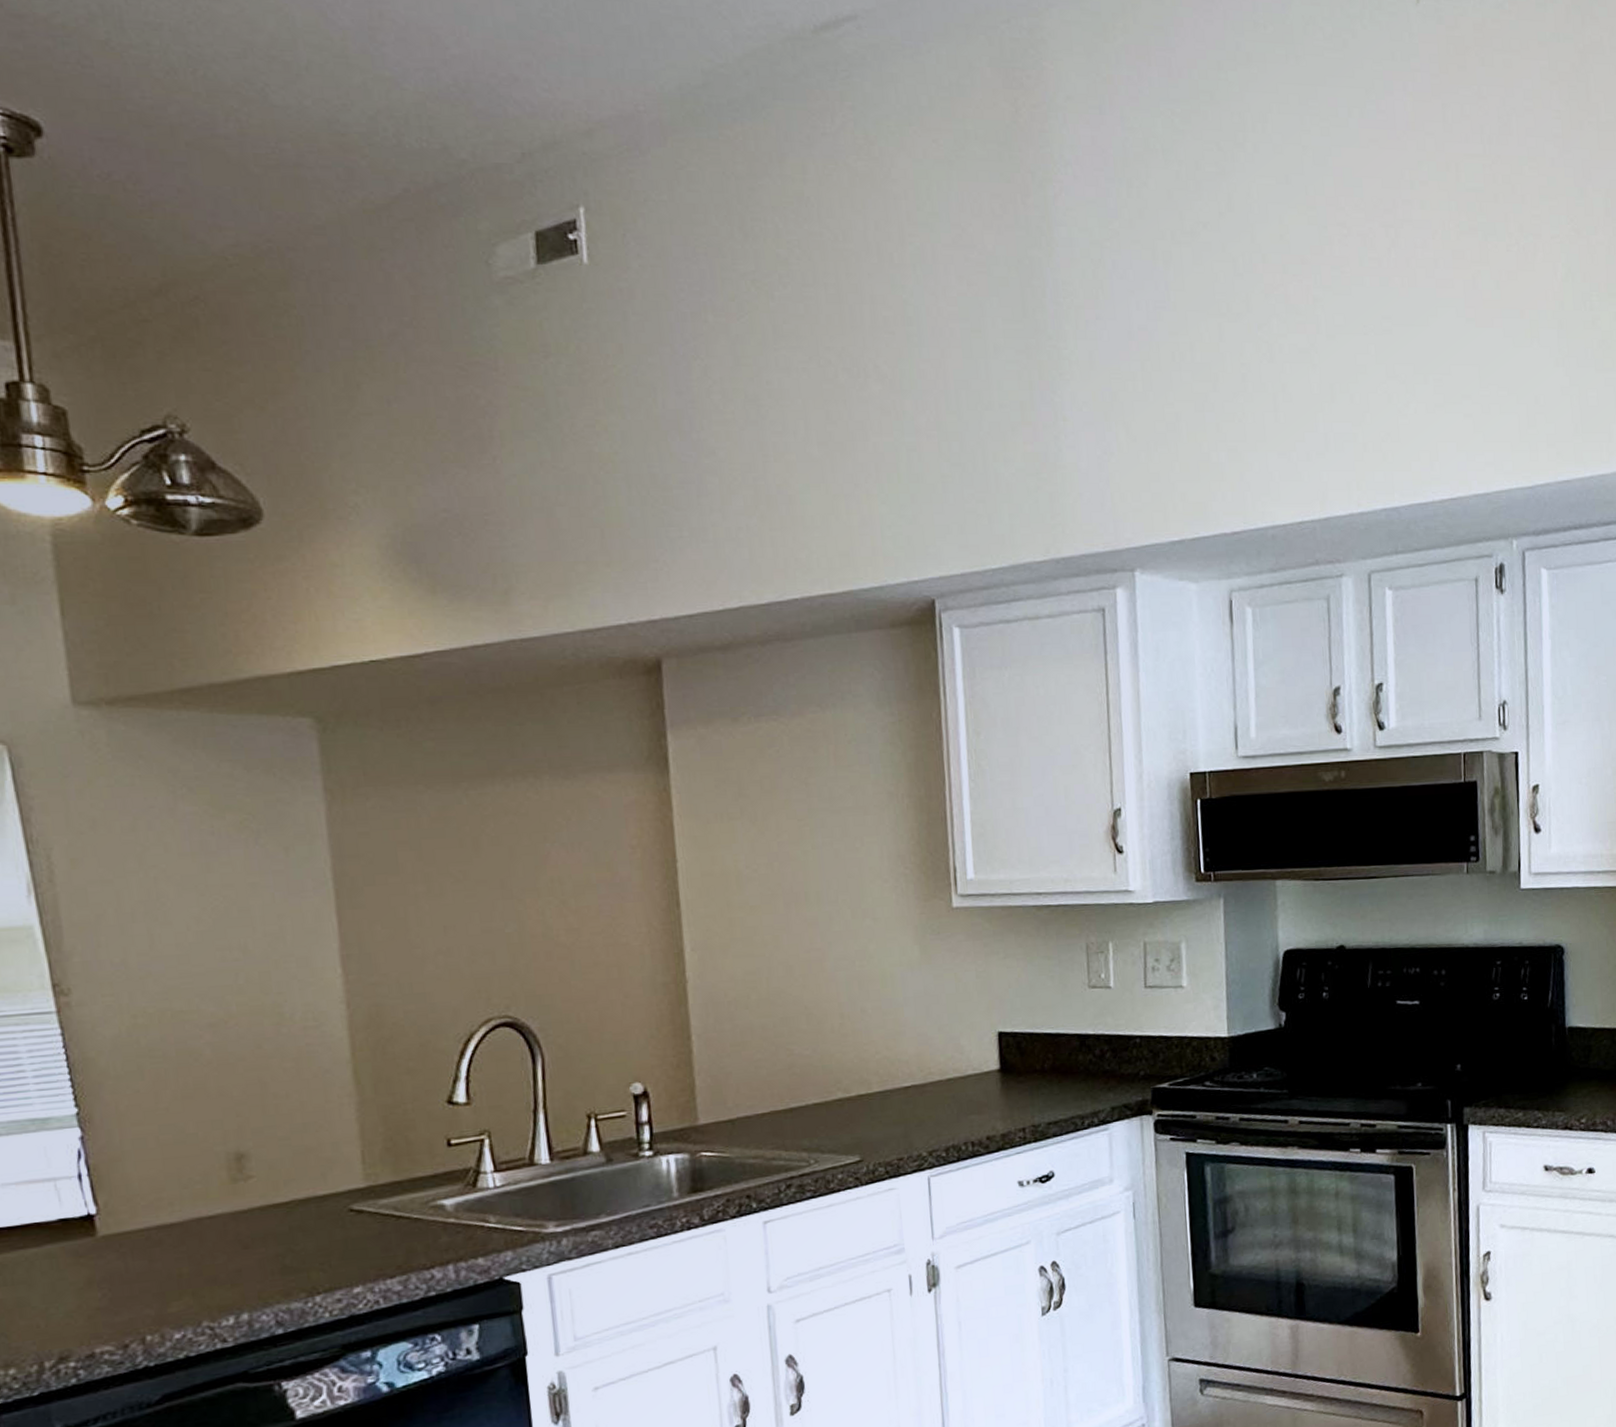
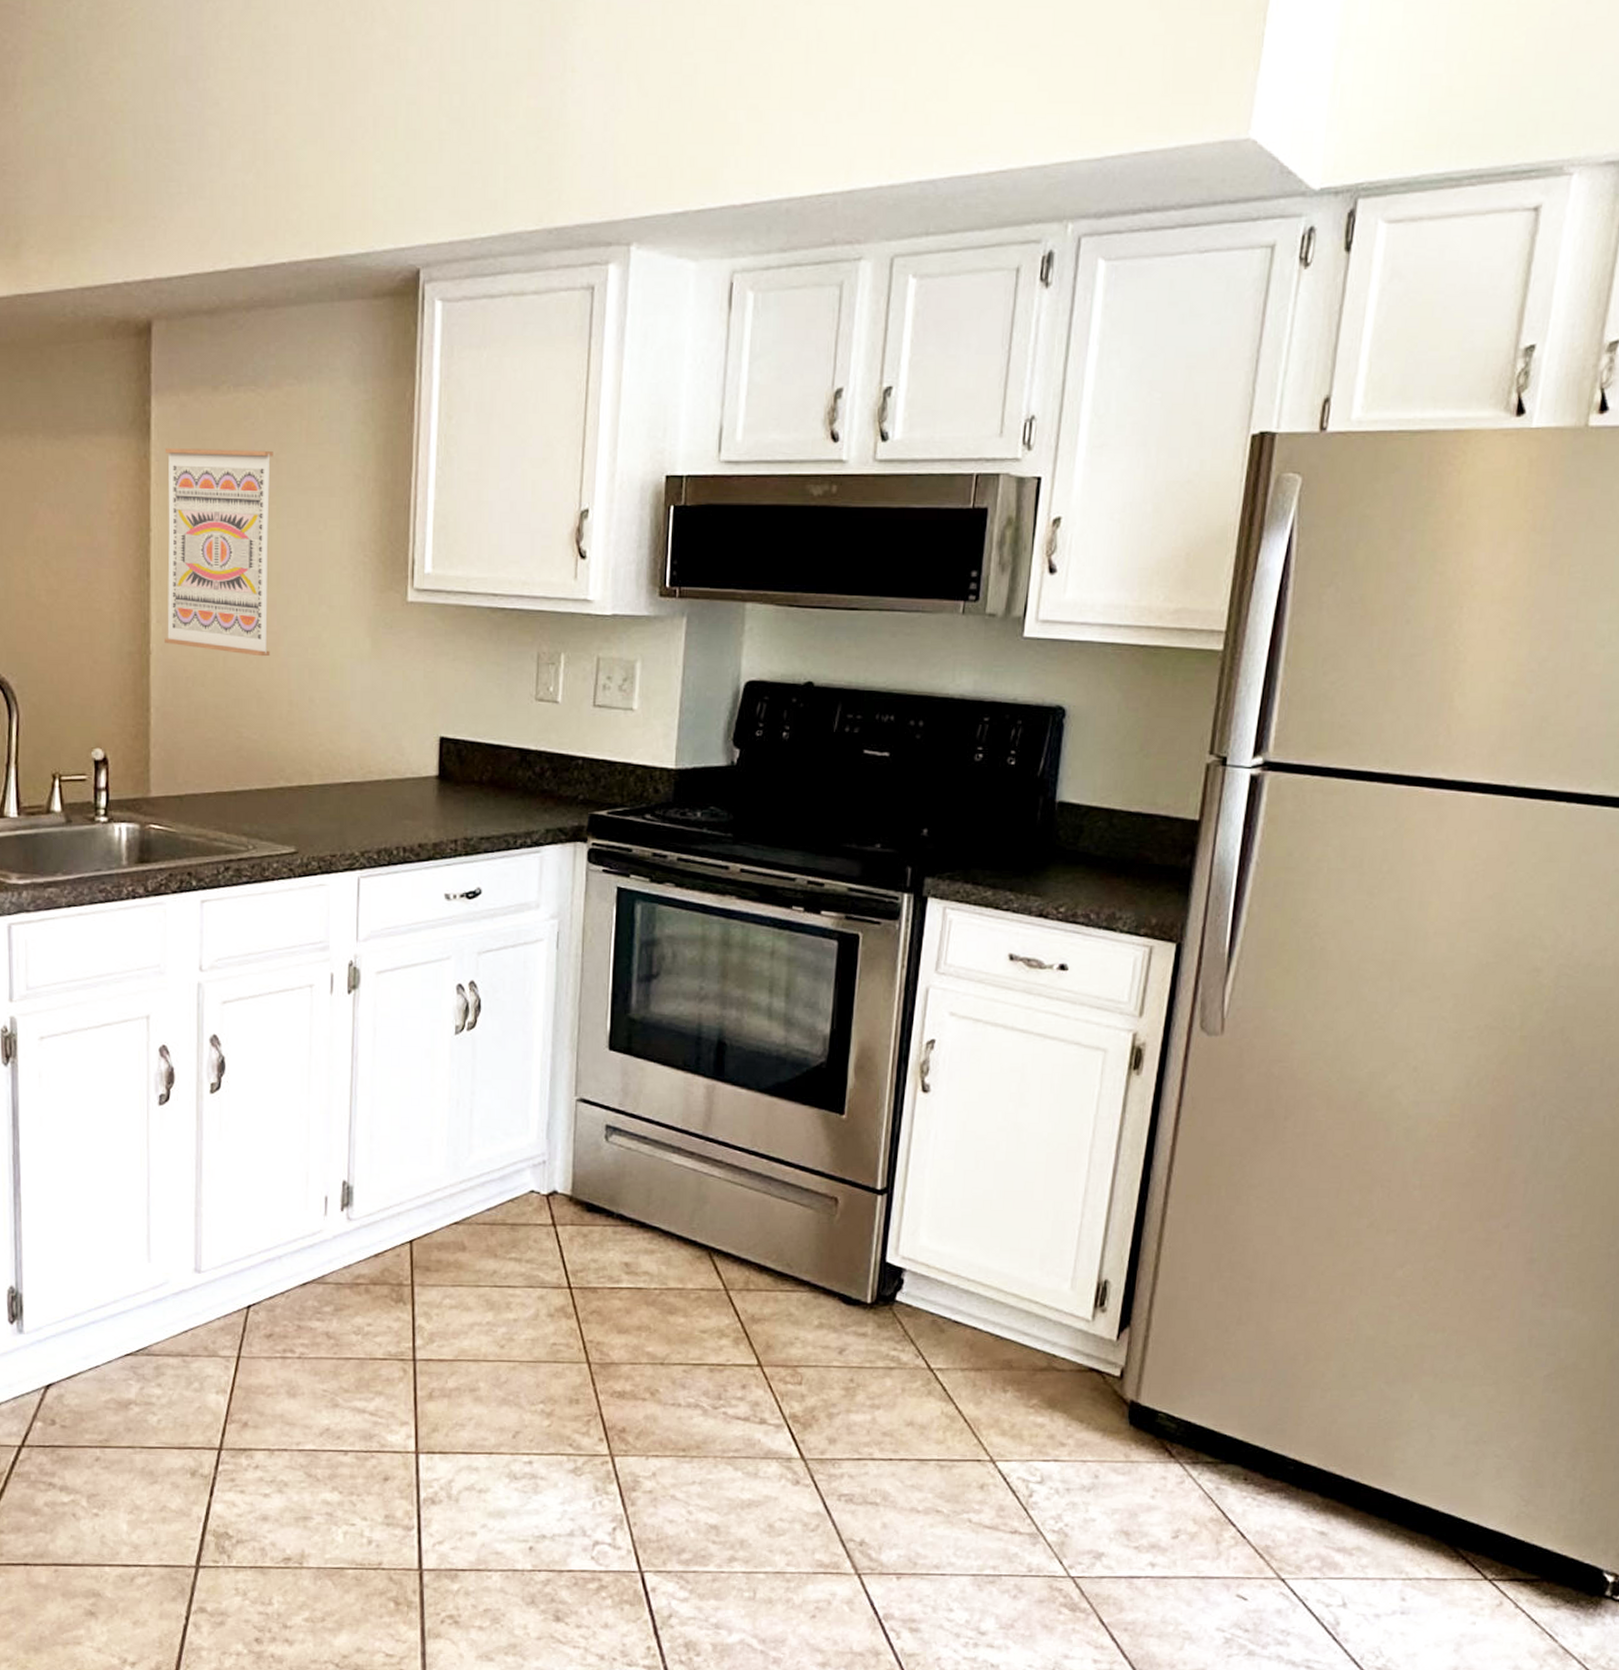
wall art: none [685,775,816,974] -> present [164,448,273,657]

